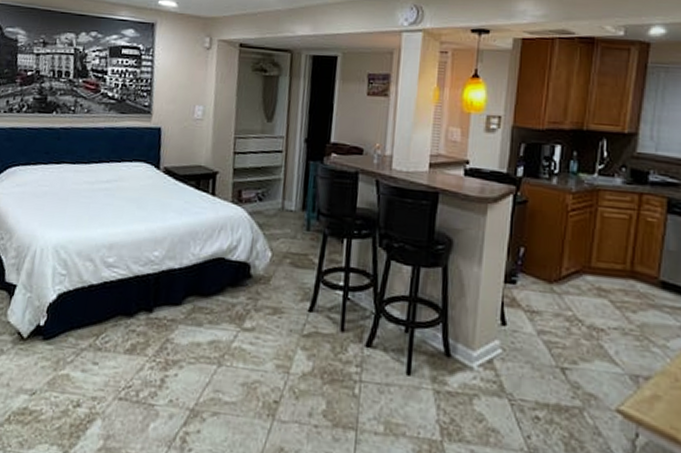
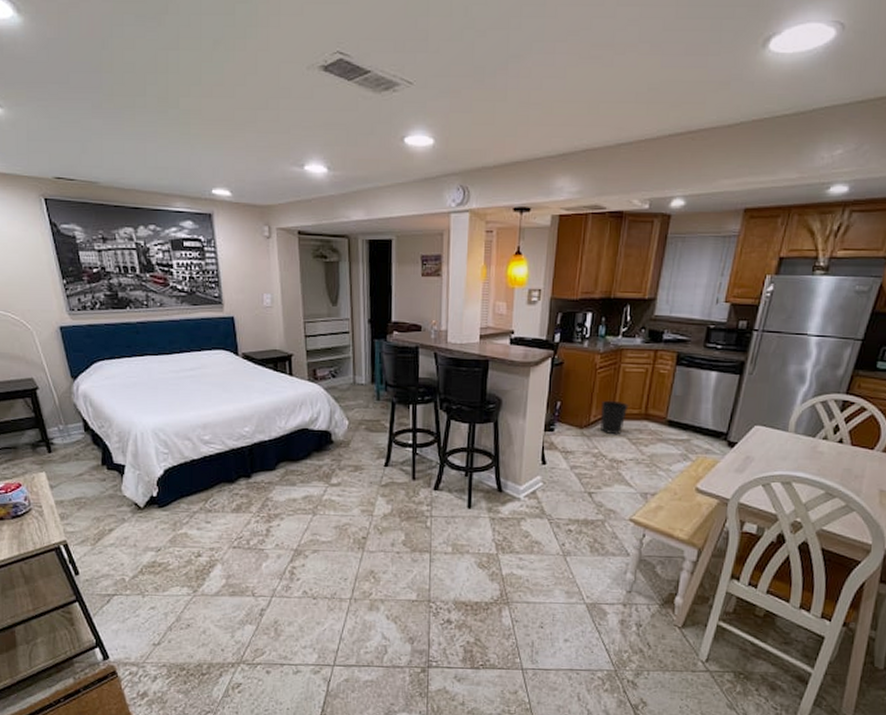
wastebasket: none [573,250,610,295] -> present [599,400,629,435]

